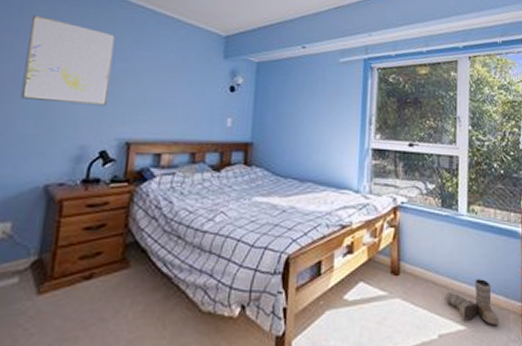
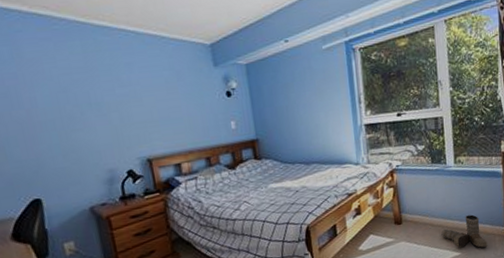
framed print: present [20,15,115,106] -> none [25,58,120,139]

